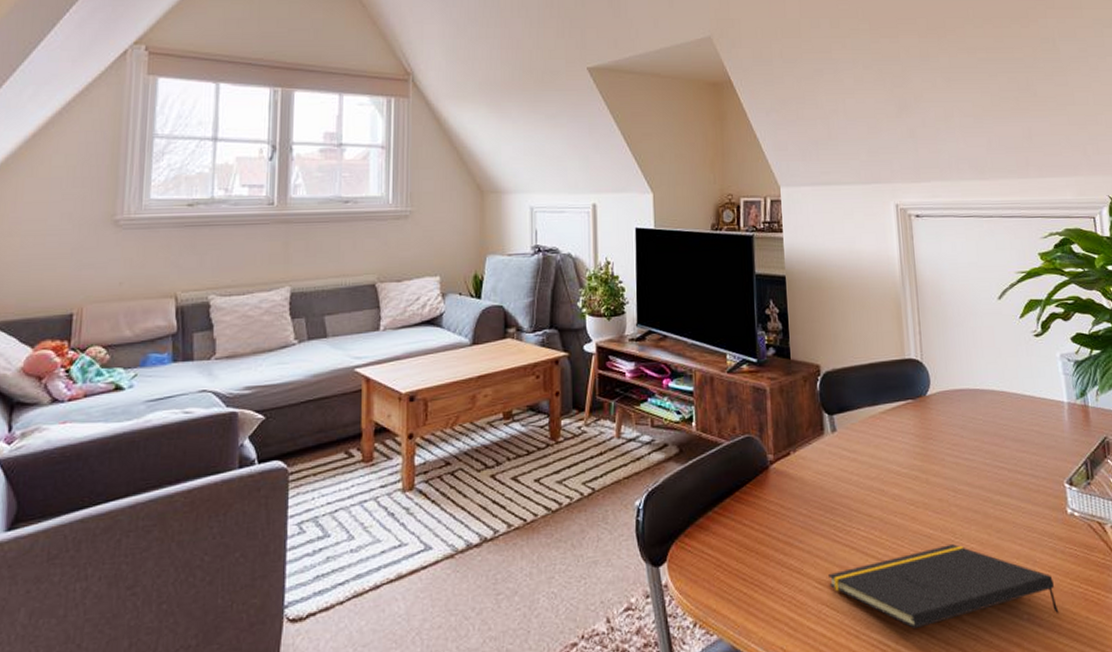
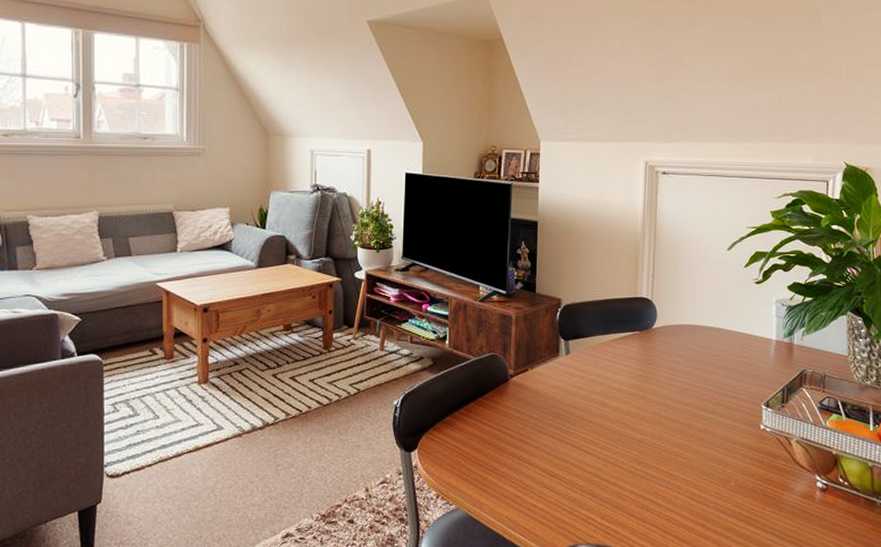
notepad: present [828,544,1059,630] -> none [551,448,741,510]

